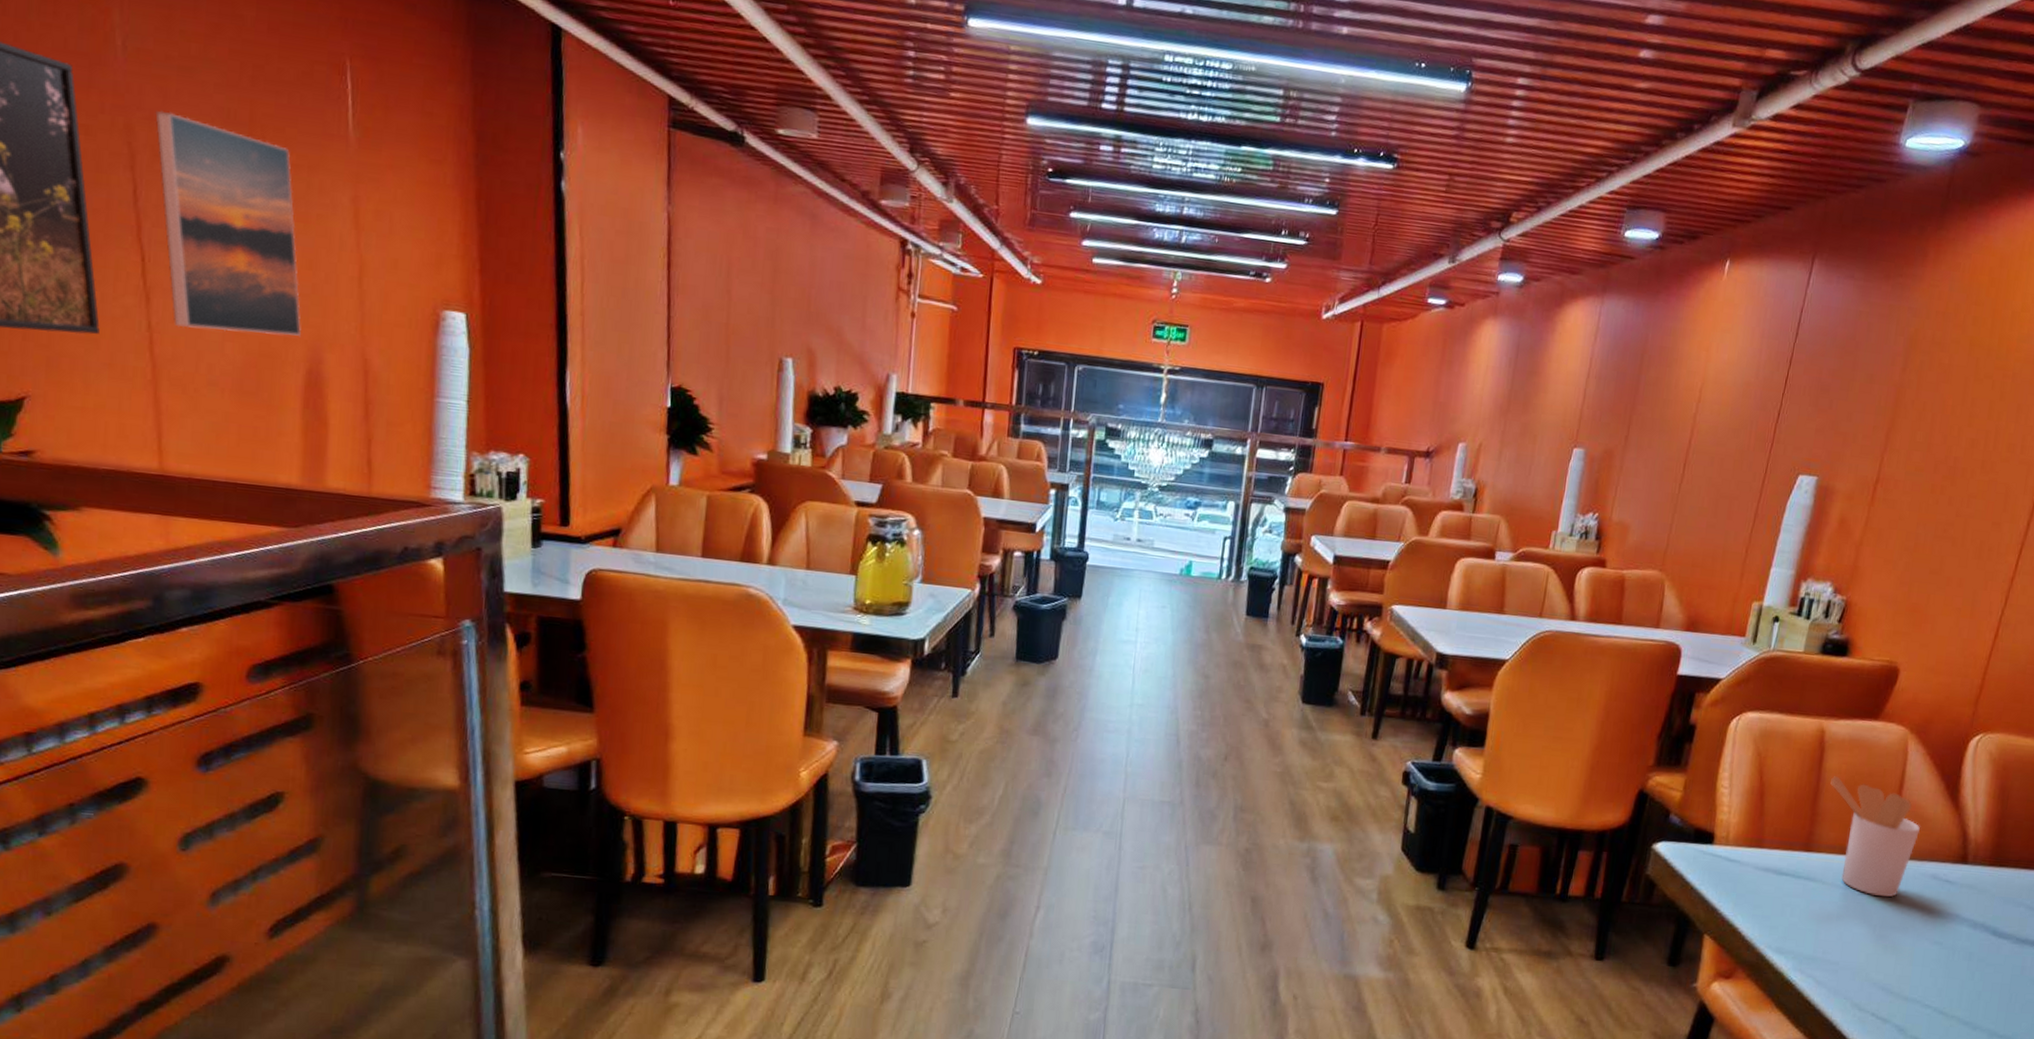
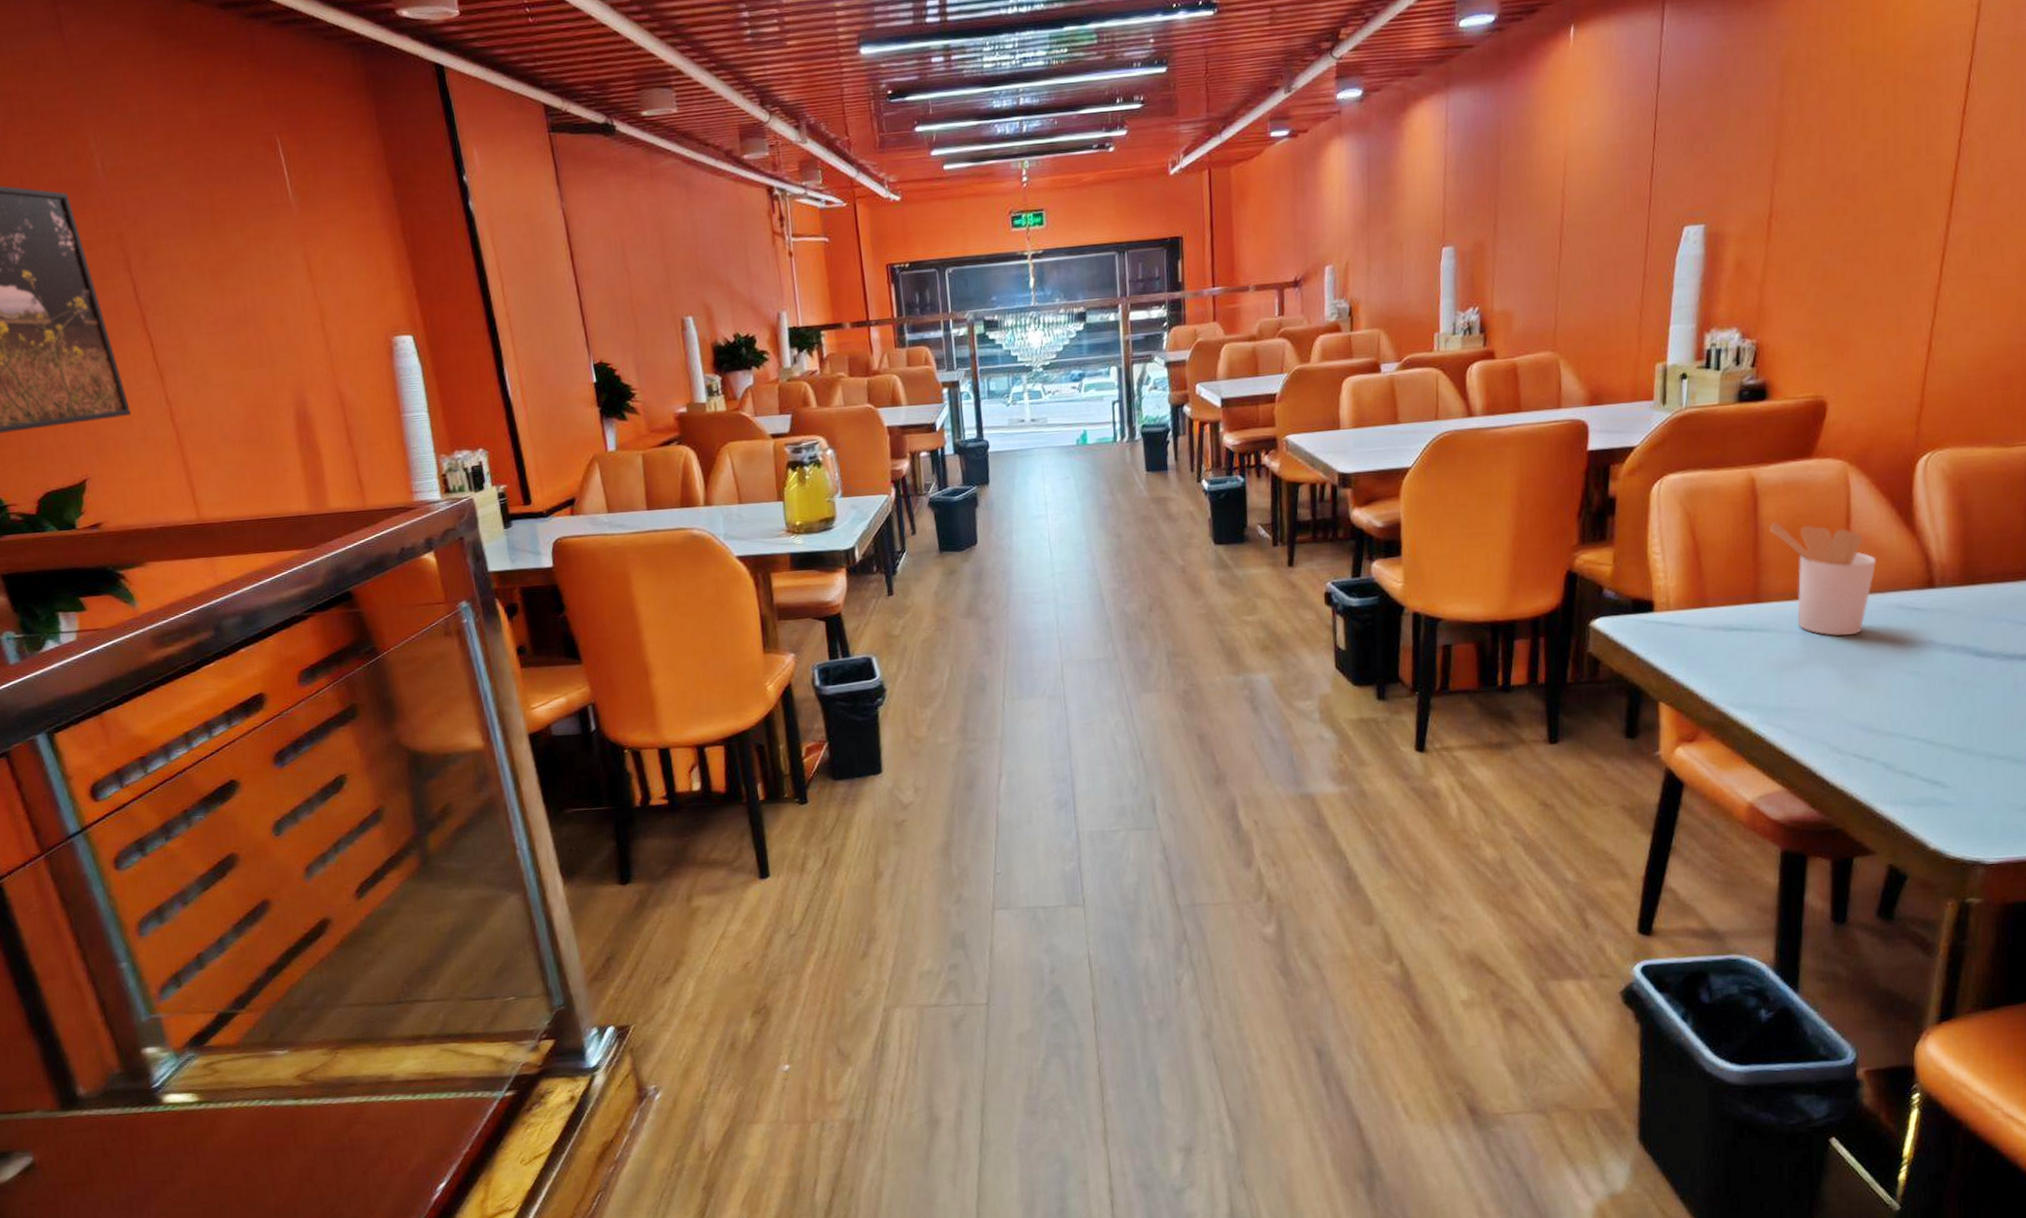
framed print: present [155,110,301,338] -> none [137,214,285,396]

